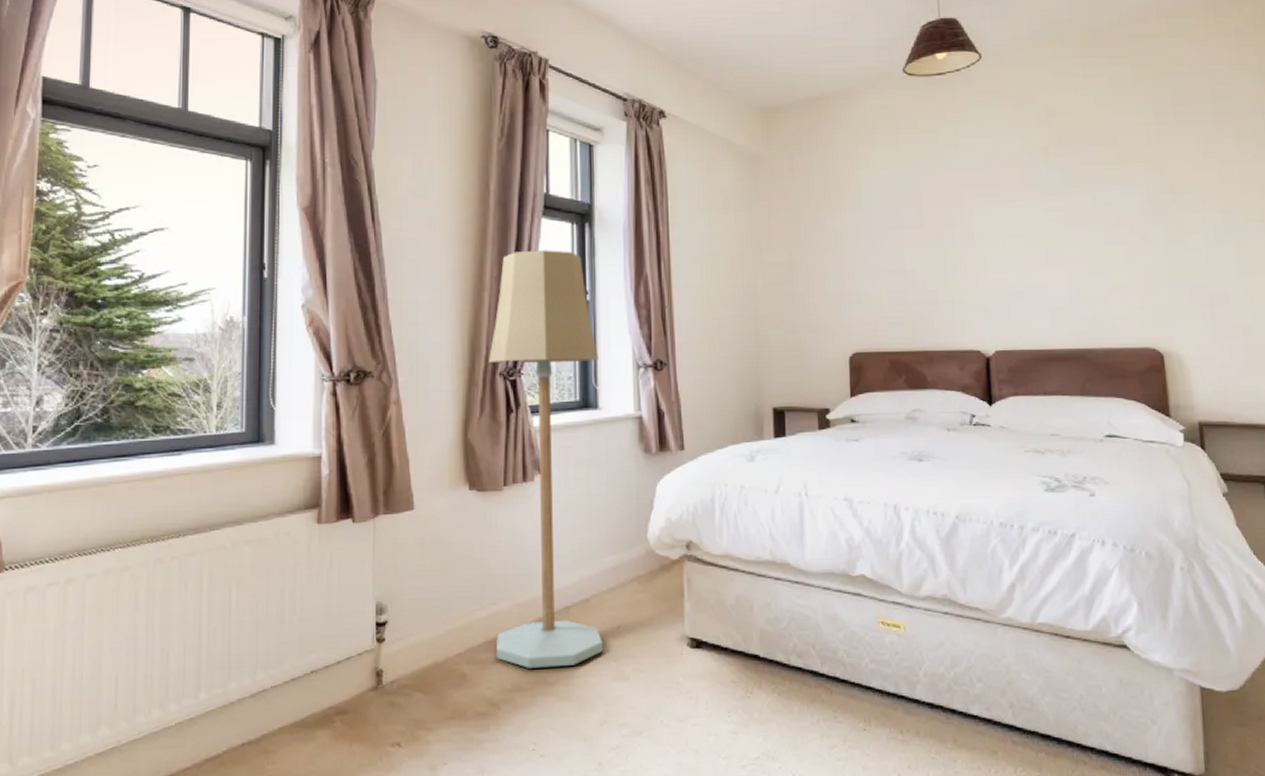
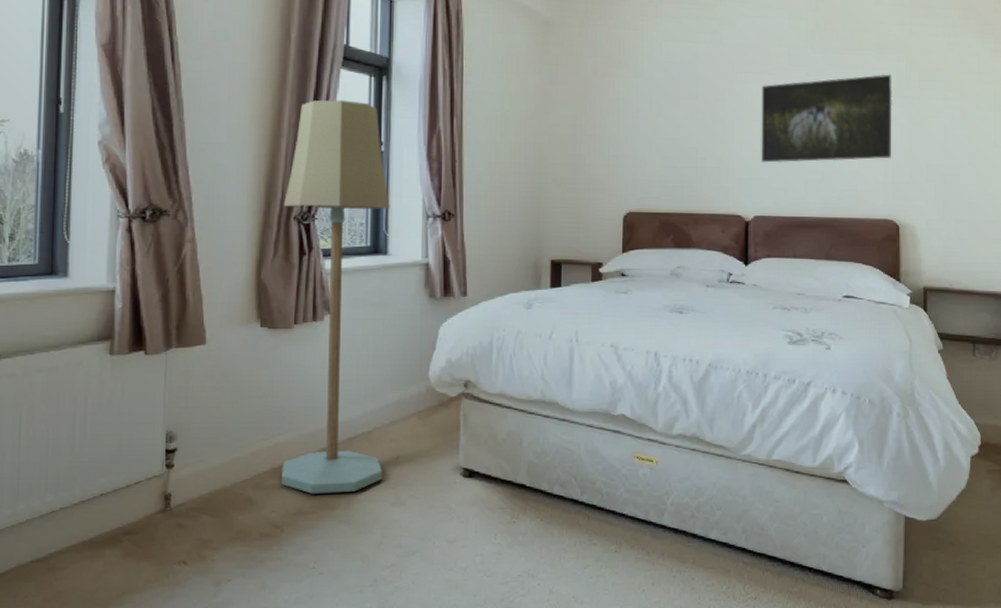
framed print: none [993,189,1147,292] -> present [761,74,893,163]

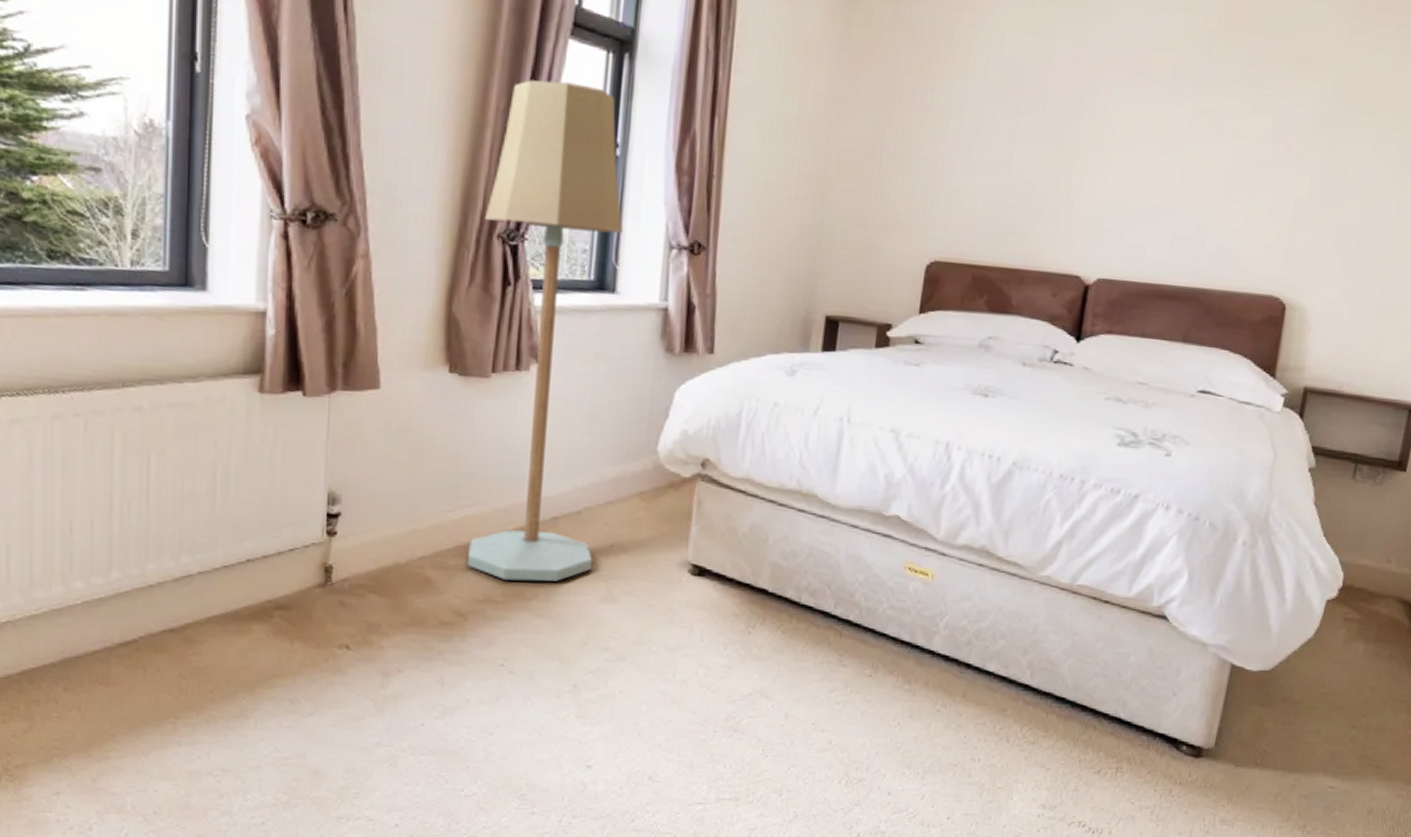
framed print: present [761,74,893,163] -> none [1116,99,1311,215]

